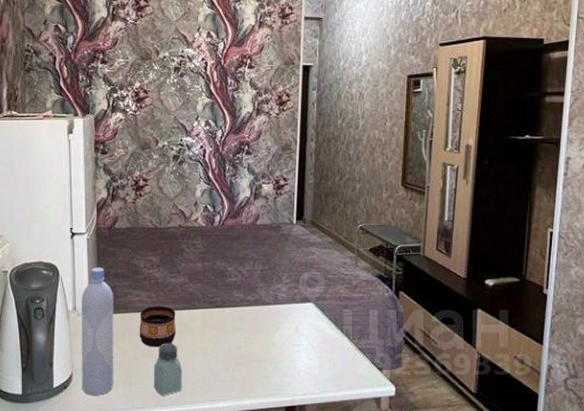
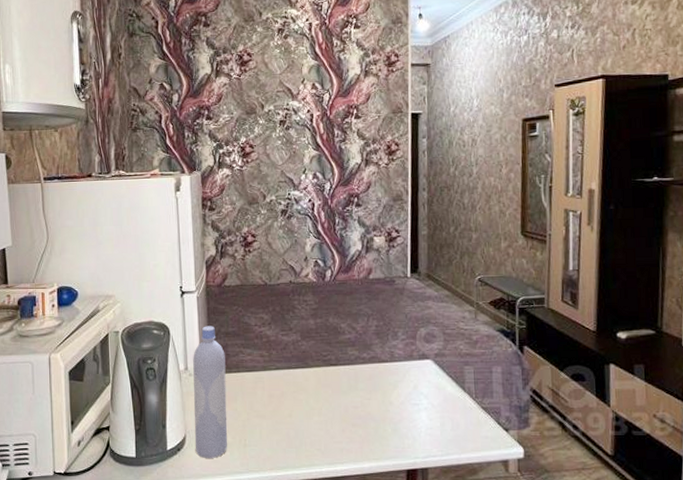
cup: present [139,306,176,347] -> none [252,365,290,408]
saltshaker: present [153,343,182,397] -> none [267,403,298,459]

